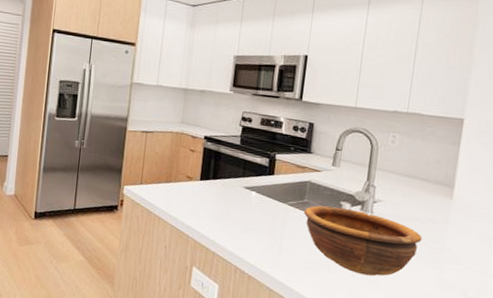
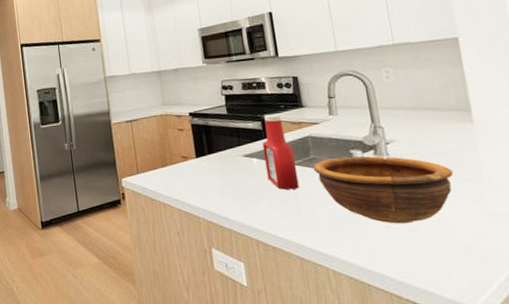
ketchup bottle: none [260,153,292,228] -> present [262,114,300,190]

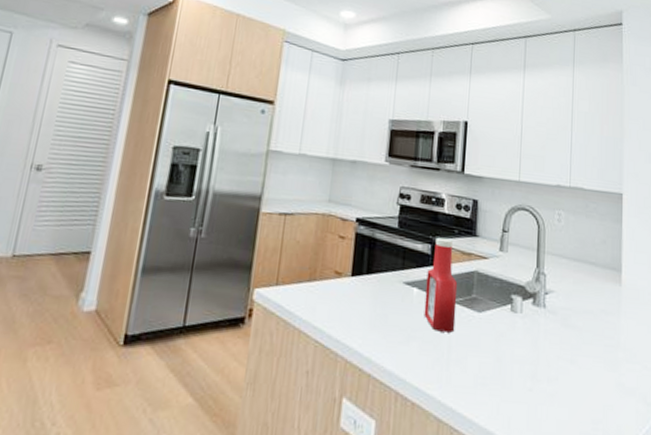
bowl: present [313,156,454,224] -> none [472,301,597,388]

